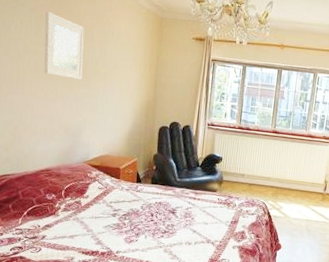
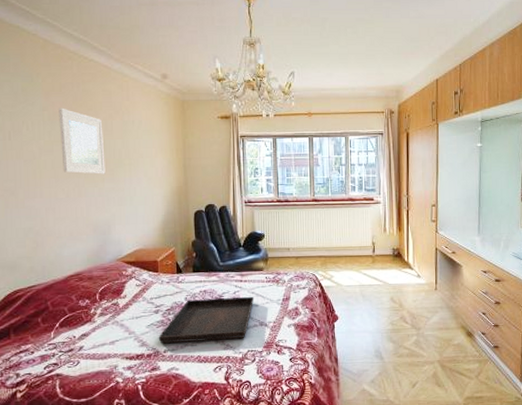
serving tray: none [112,208,205,252] -> present [158,296,255,344]

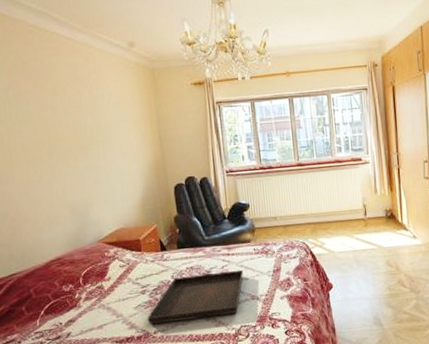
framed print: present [59,108,106,174] -> none [23,85,78,154]

